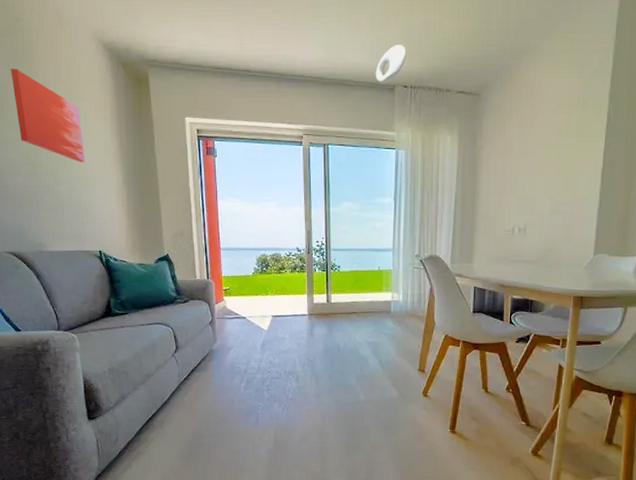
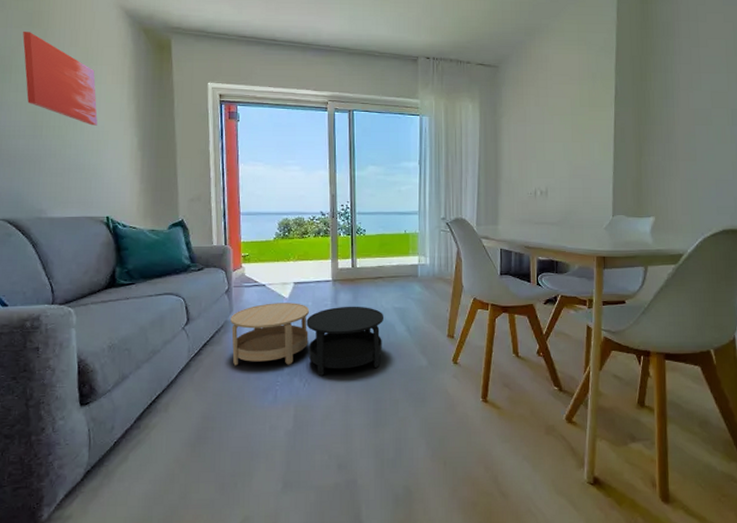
coffee table: none [215,334,357,402] -> present [230,303,383,376]
ceiling light: present [375,45,406,84] -> none [399,20,428,55]

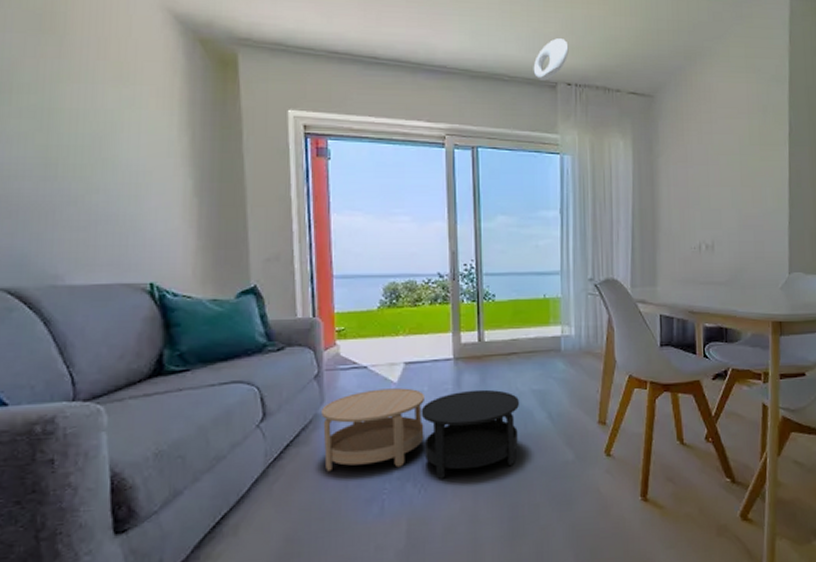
wall art: present [23,31,98,126] -> none [28,37,136,164]
ceiling light: none [399,20,428,55] -> present [533,38,569,81]

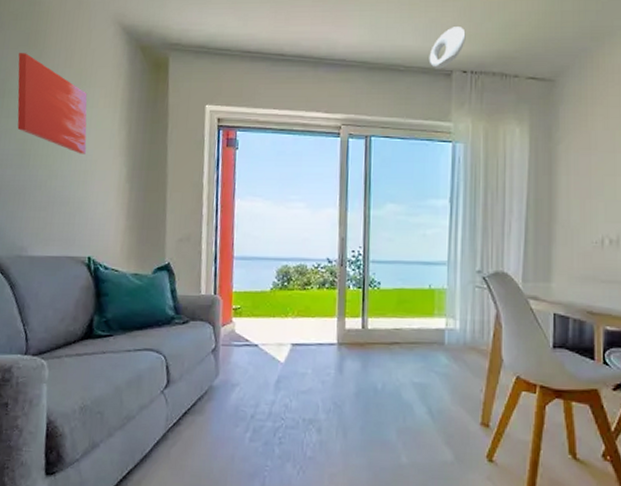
wall art: none [28,37,136,164] -> present [17,52,88,154]
coffee table: present [322,388,519,479] -> none [215,367,399,463]

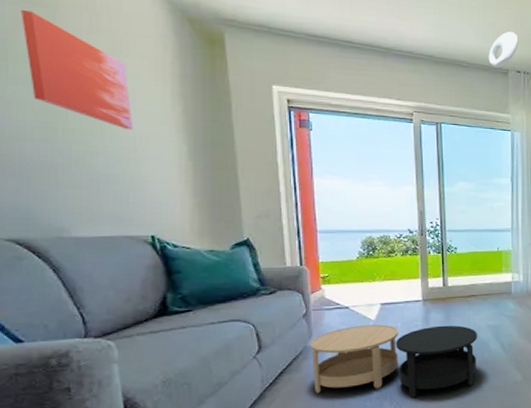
coffee table: none [215,367,399,463] -> present [310,324,477,398]

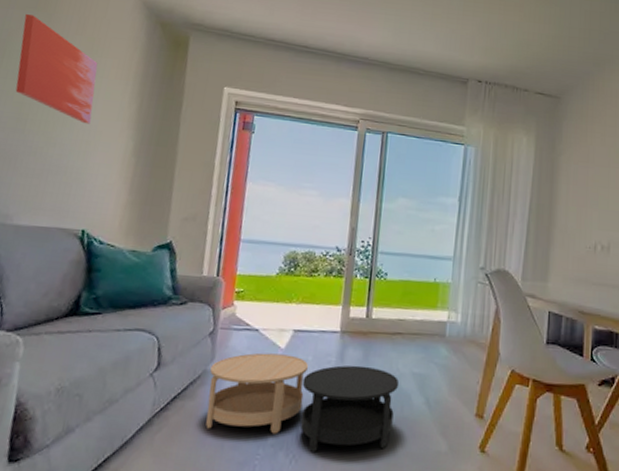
ceiling light: present [488,31,518,68] -> none [447,39,483,77]

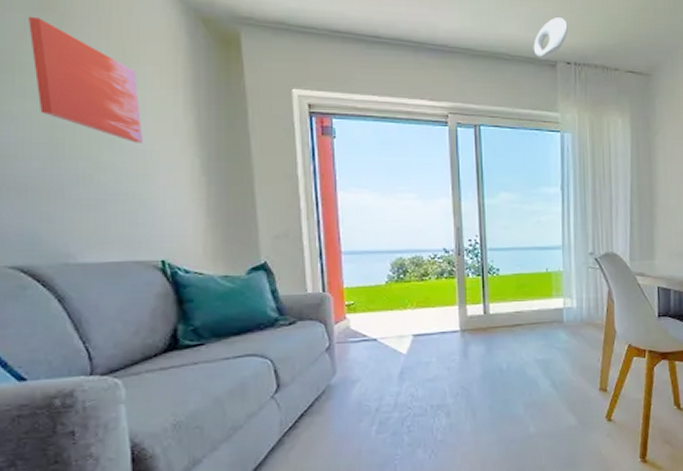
coffee table: present [205,352,399,452] -> none [334,359,524,445]
ceiling light: none [447,39,483,77] -> present [533,17,568,59]

